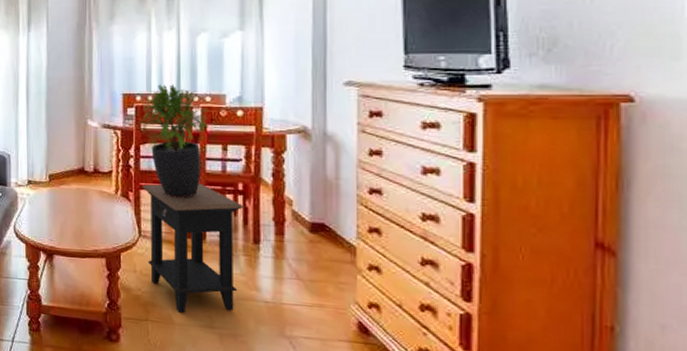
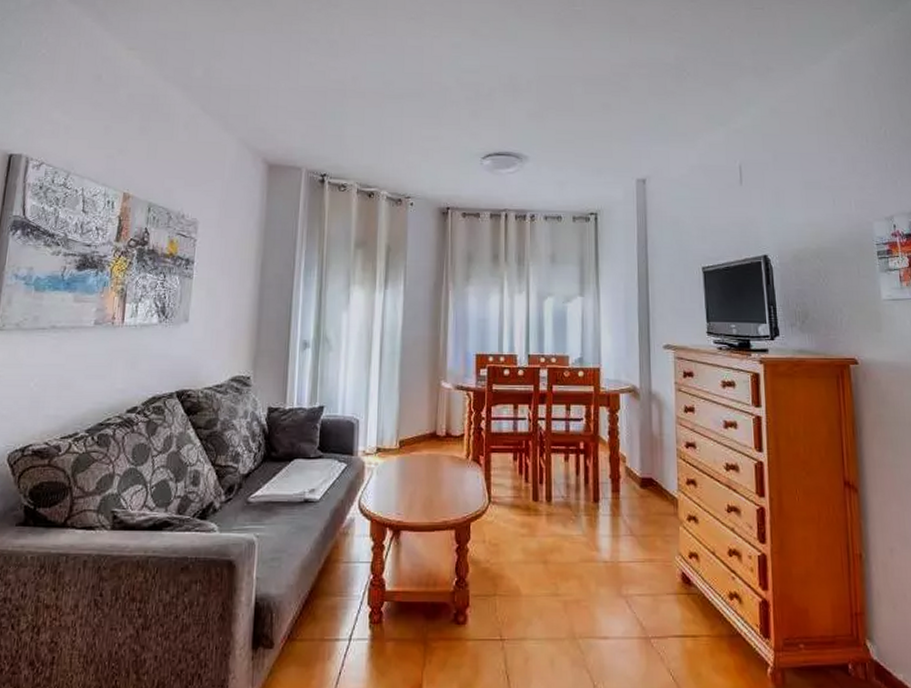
potted plant: present [138,83,209,198] -> none [490,344,555,459]
side table: present [142,183,244,313] -> none [493,443,585,583]

